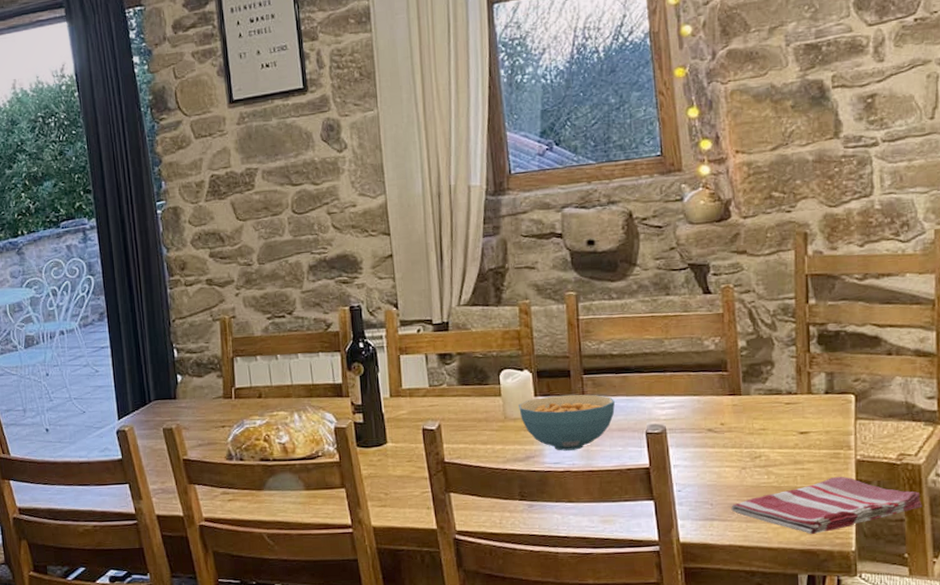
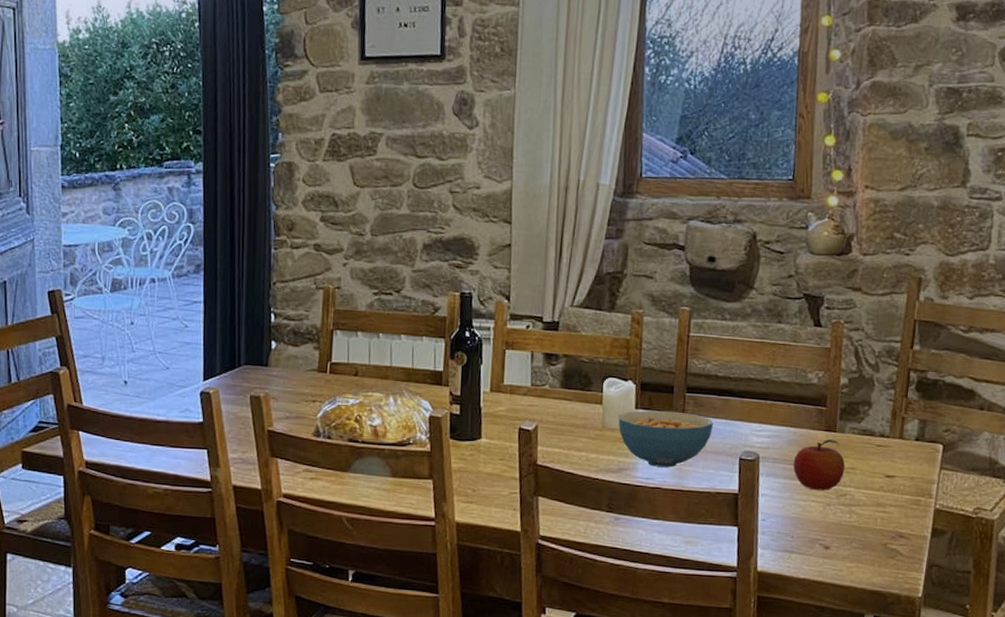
fruit: none [701,403,756,456] -> present [793,439,846,491]
dish towel: present [731,476,922,534] -> none [810,522,990,577]

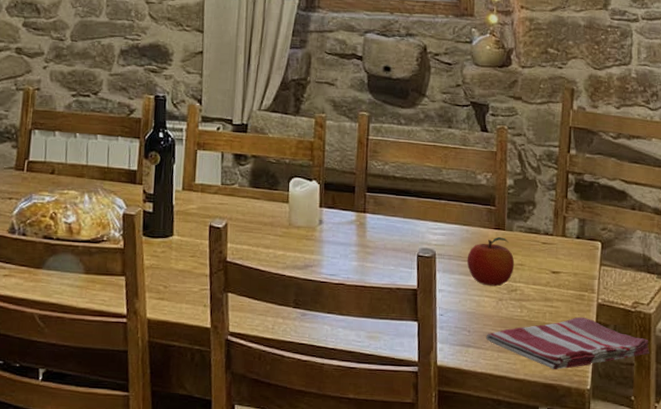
cereal bowl: present [618,410,713,468] -> none [303,208,392,264]
dish towel: none [810,522,990,577] -> present [486,316,650,369]

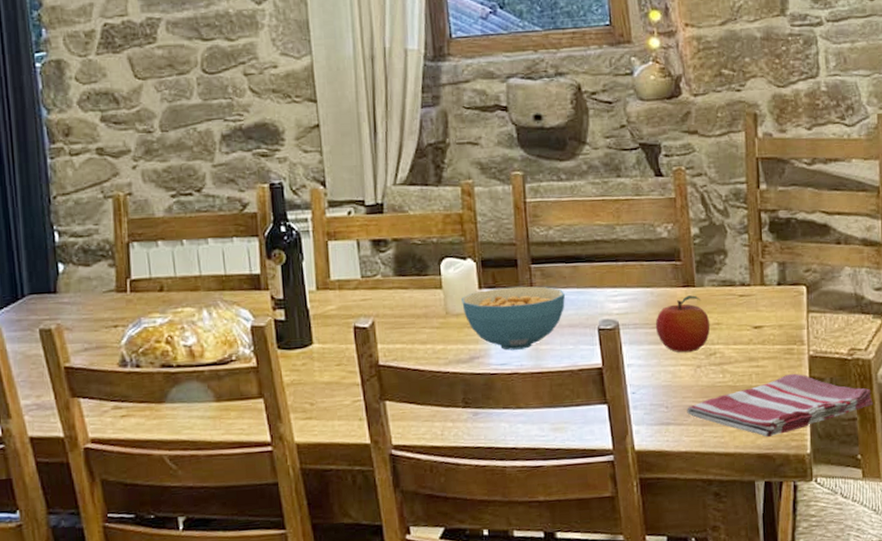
cereal bowl: none [303,208,392,264] -> present [461,286,565,350]

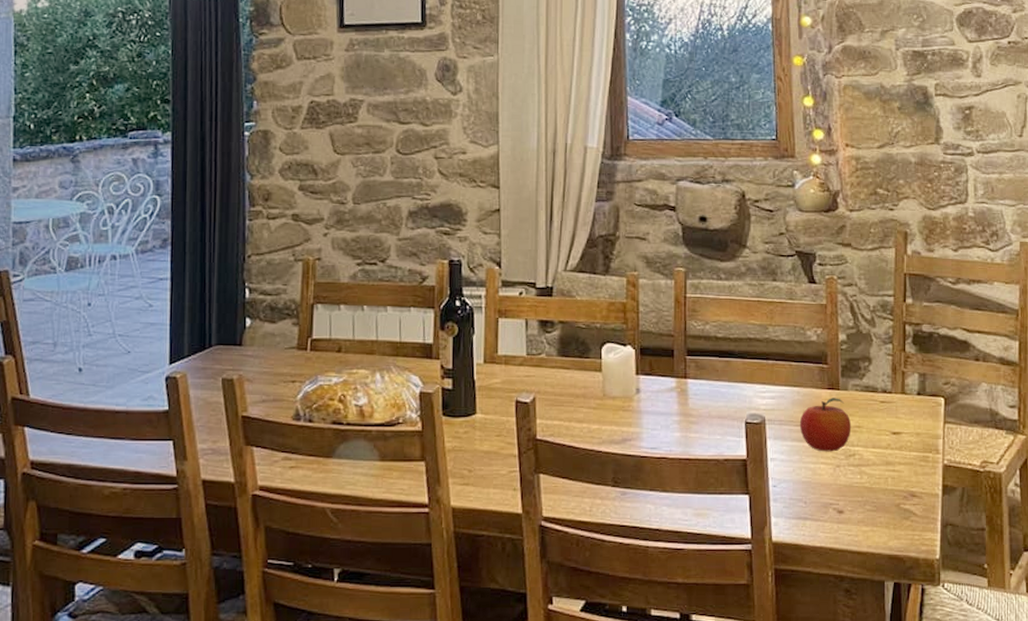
cereal bowl: present [461,286,565,350] -> none [619,375,716,435]
dish towel: present [687,373,873,437] -> none [824,480,1002,539]

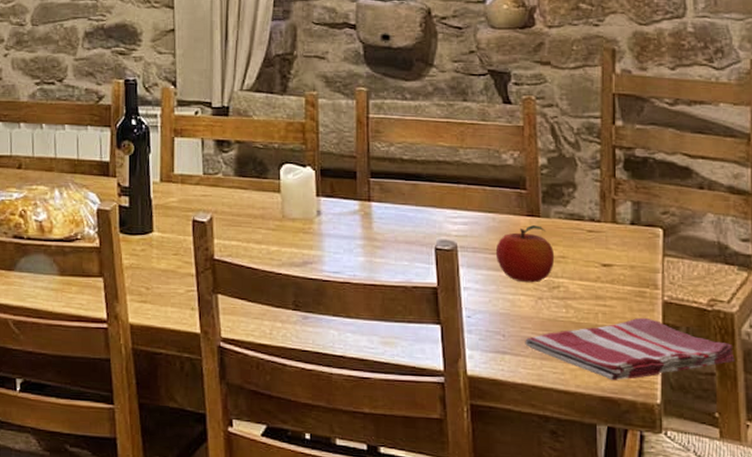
dish towel: none [824,480,1002,539] -> present [525,317,735,380]

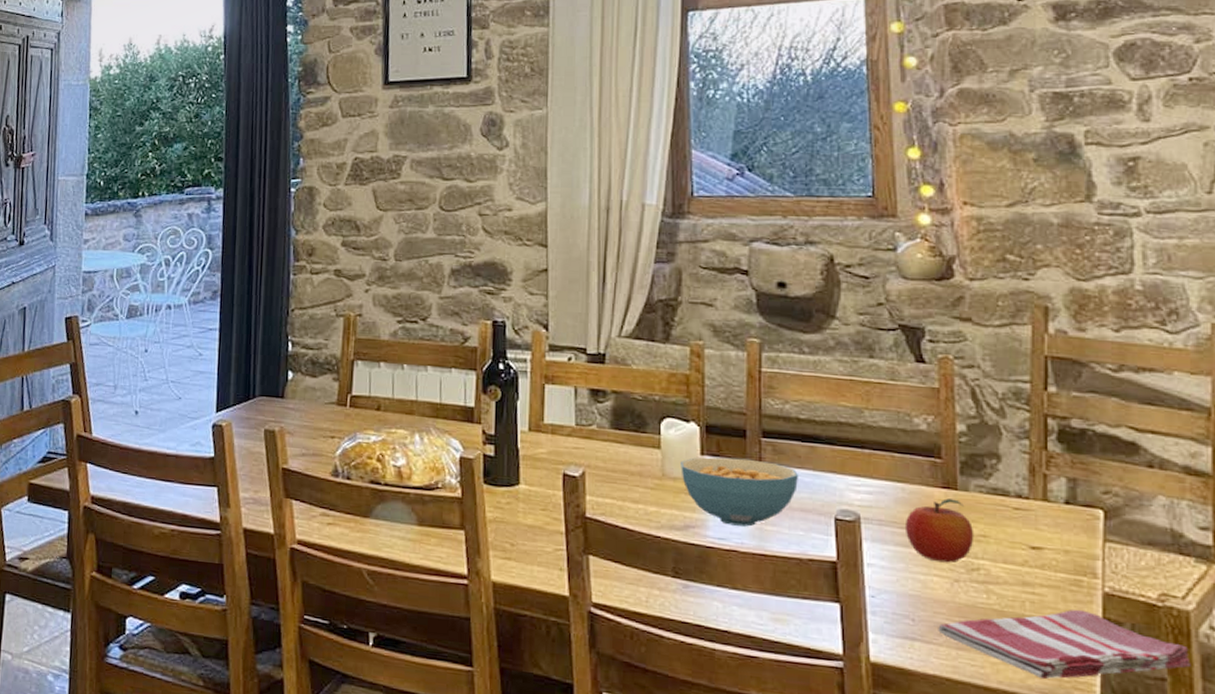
cereal bowl: none [299,197,402,260] -> present [681,456,798,527]

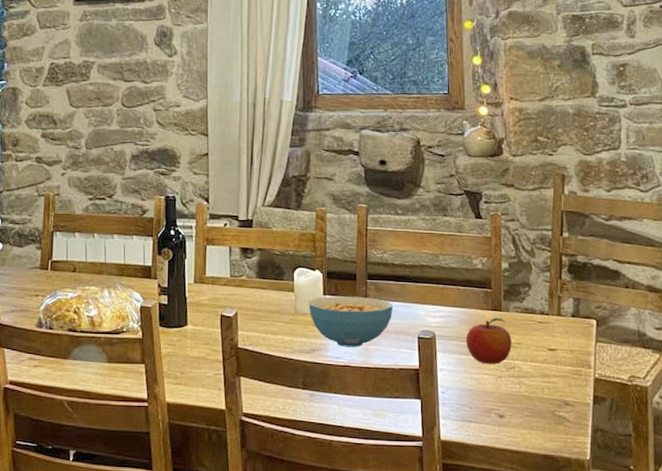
dish towel: present [938,609,1191,679] -> none [487,391,647,442]

